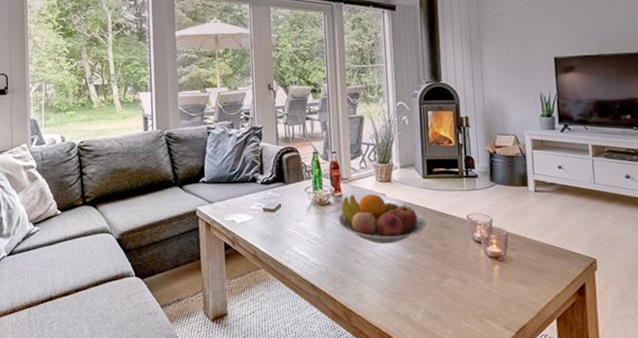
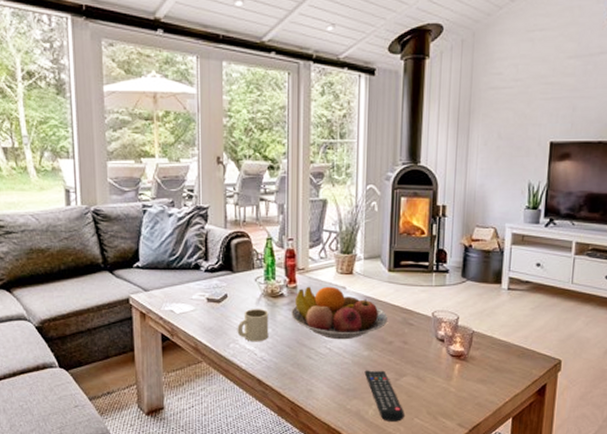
mug: none [291,217,319,248] -> present [237,309,269,342]
remote control: none [409,273,451,325] -> present [364,370,405,422]

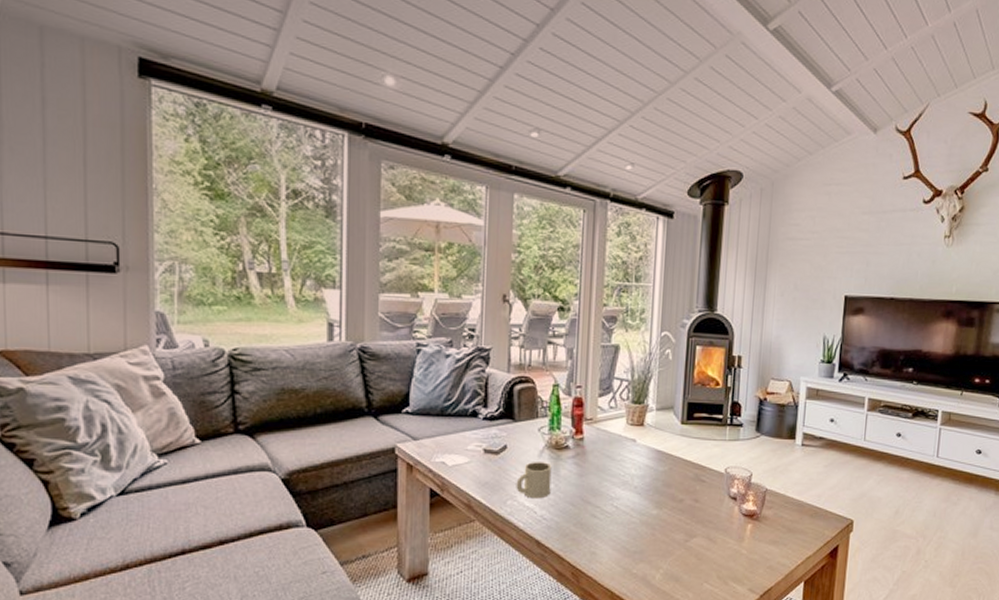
fruit bowl: present [291,286,388,340] -> none [576,438,680,497]
remote control: present [364,370,405,422] -> none [652,530,694,587]

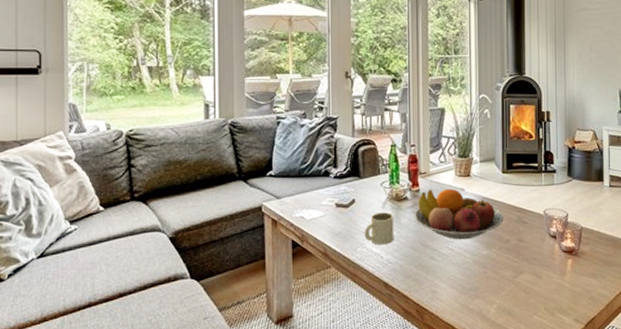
fruit bowl: none [576,438,680,497] -> present [415,188,504,240]

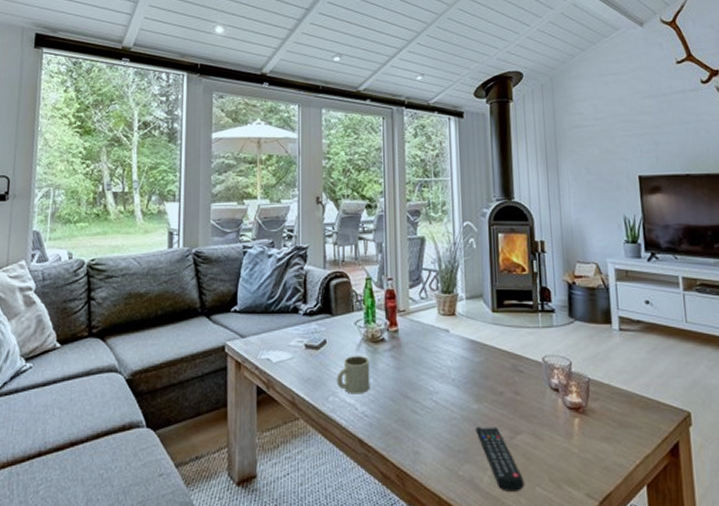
fruit bowl: present [415,188,504,240] -> none [393,329,497,391]
remote control: none [484,268,524,320] -> present [475,427,524,492]

